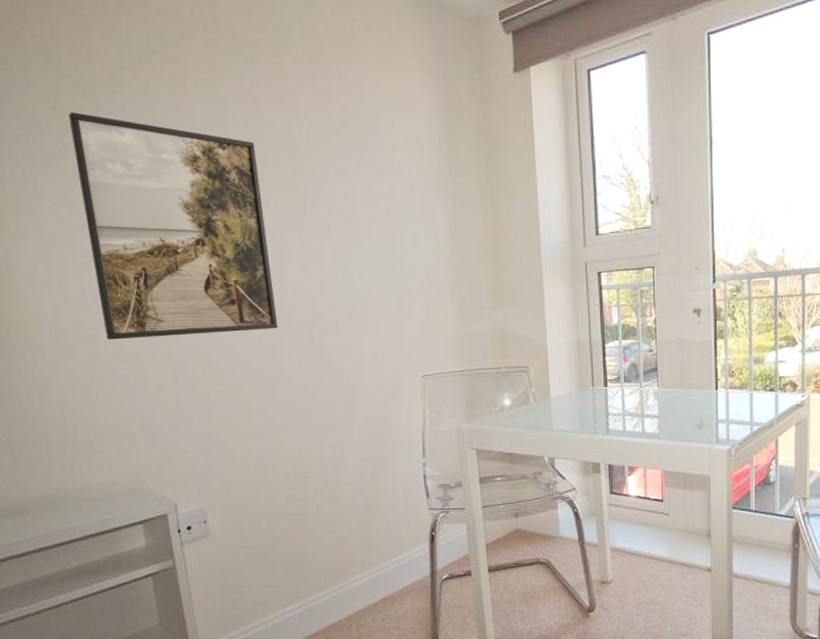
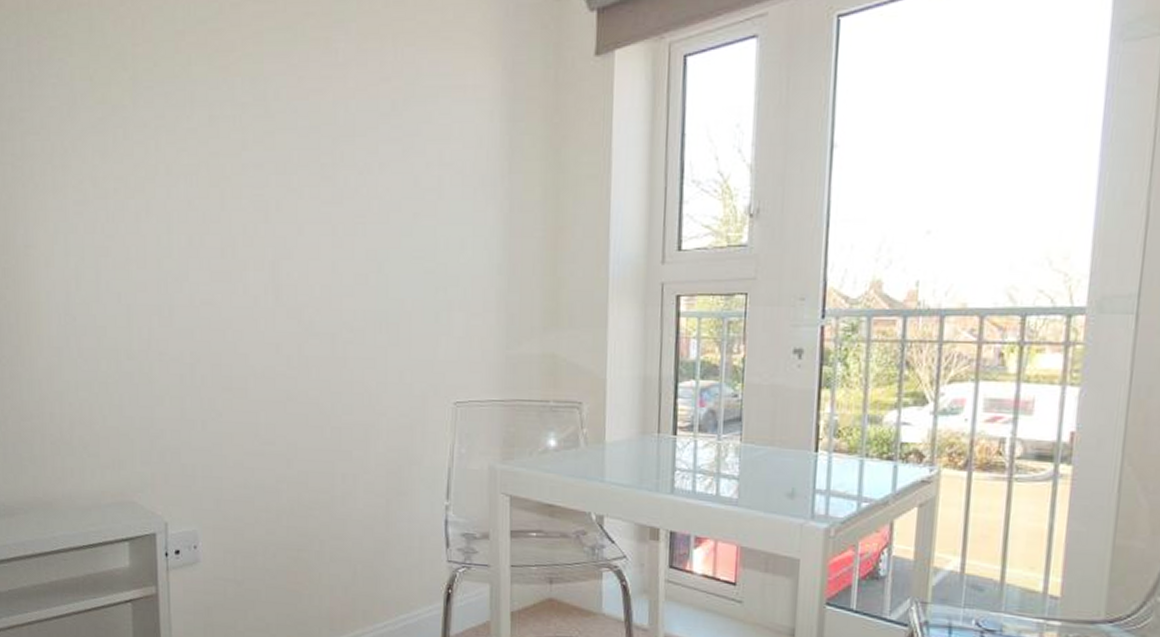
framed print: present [69,112,279,340] -> none [106,85,299,335]

